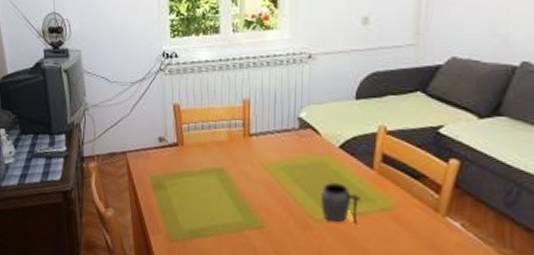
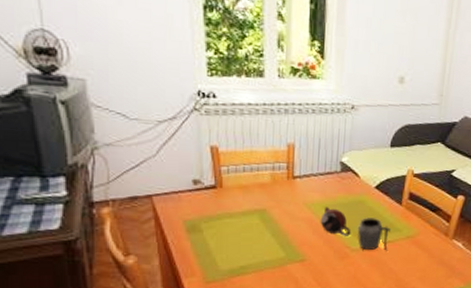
teapot: none [278,168,313,203] -> present [320,207,351,236]

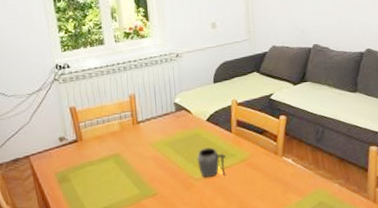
teapot: present [320,207,351,236] -> none [164,144,192,168]

